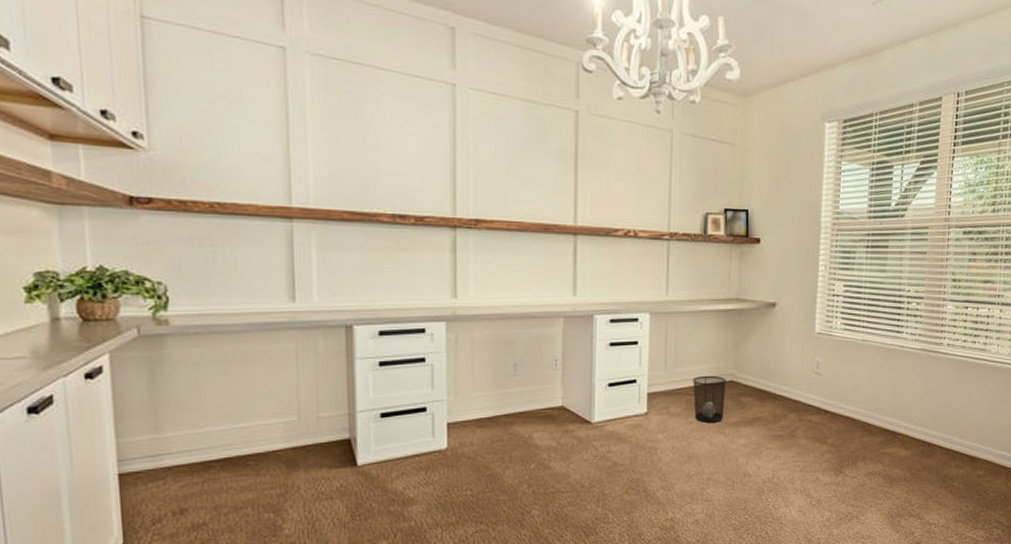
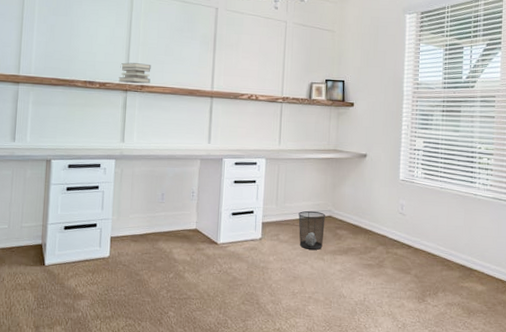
books: none [442,187,488,217] -> present [118,62,151,84]

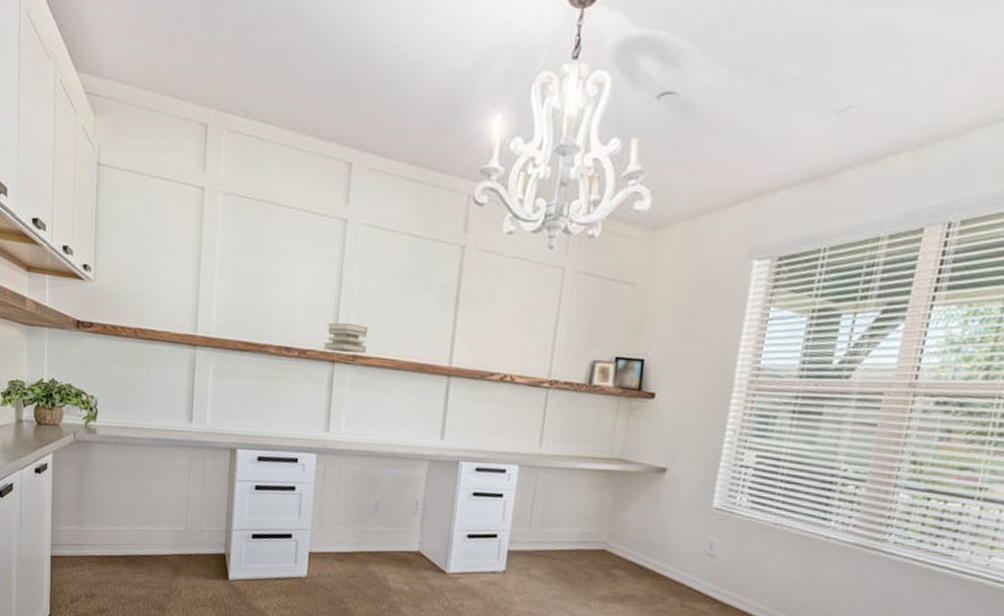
waste bin: present [298,210,325,250] -> none [557,540,597,593]

